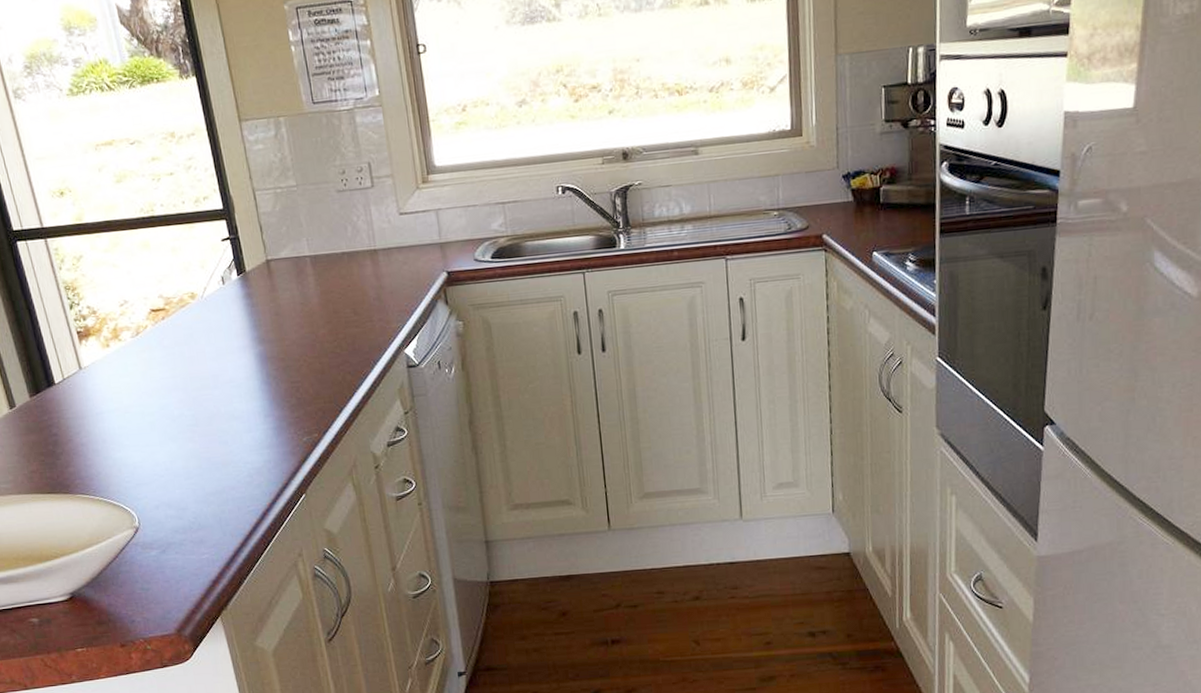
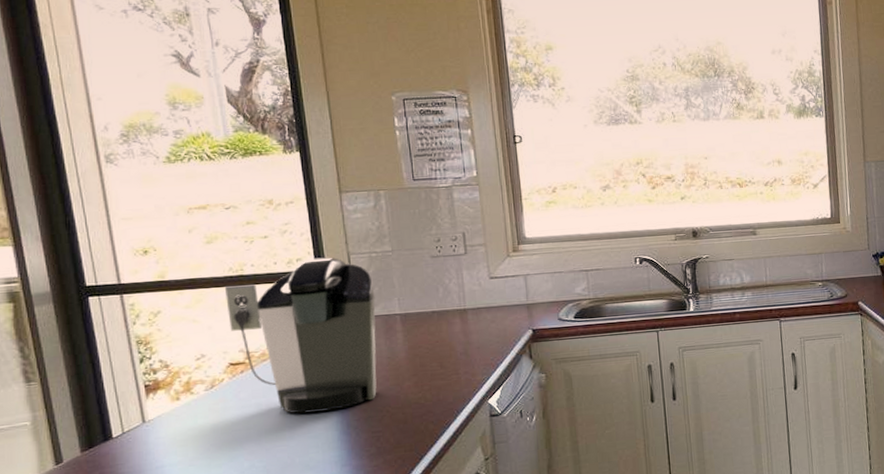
coffee maker: none [138,194,293,362] -> present [224,257,377,414]

